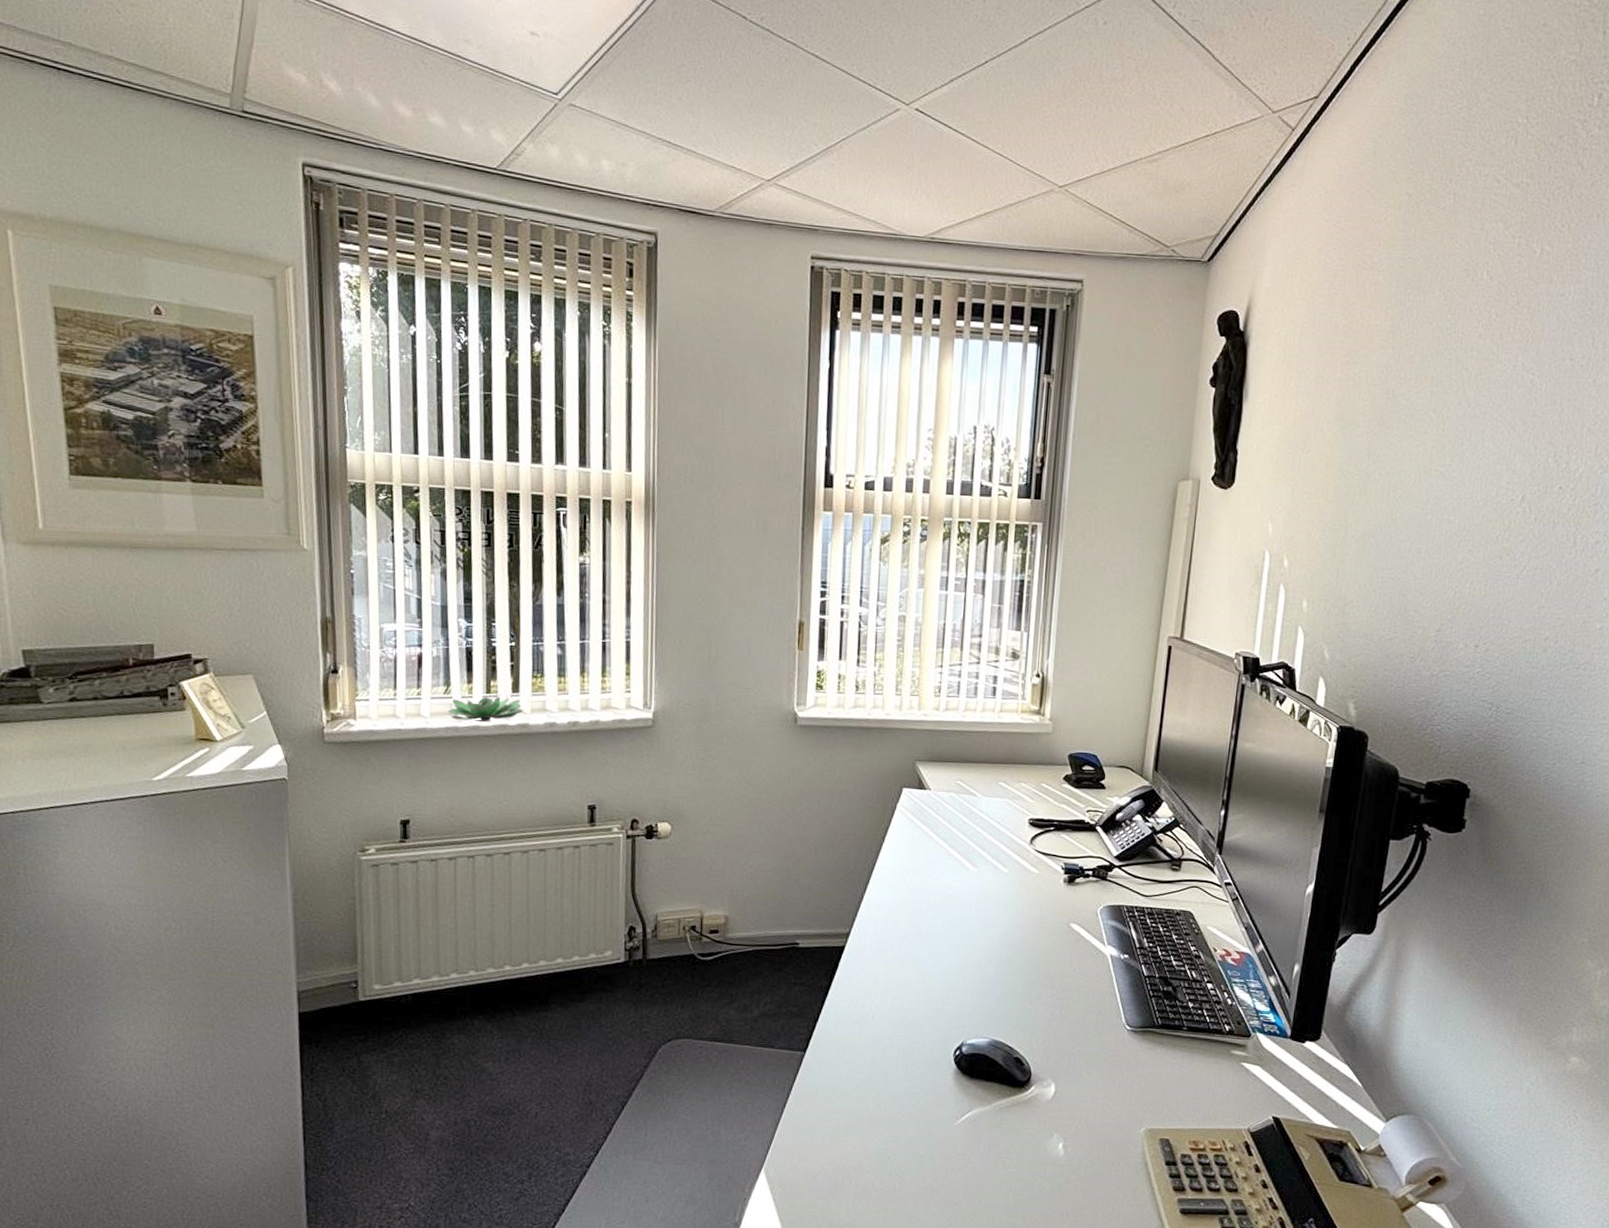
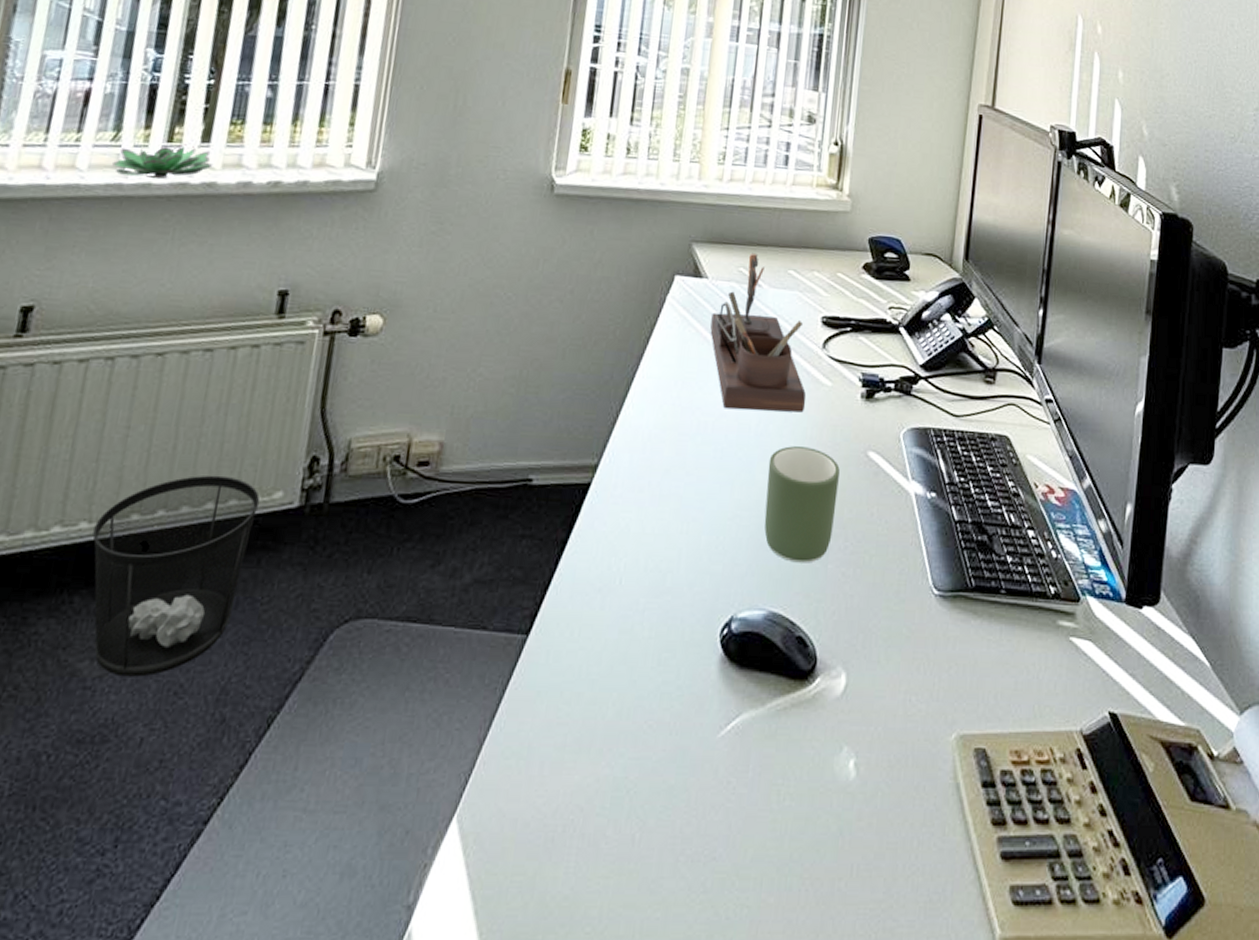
waste bin: none [480,939,596,1074] -> present [92,475,261,677]
desk organizer: none [934,769,1017,894] -> present [710,254,806,413]
mug: none [985,919,1047,1006] -> present [764,446,840,563]

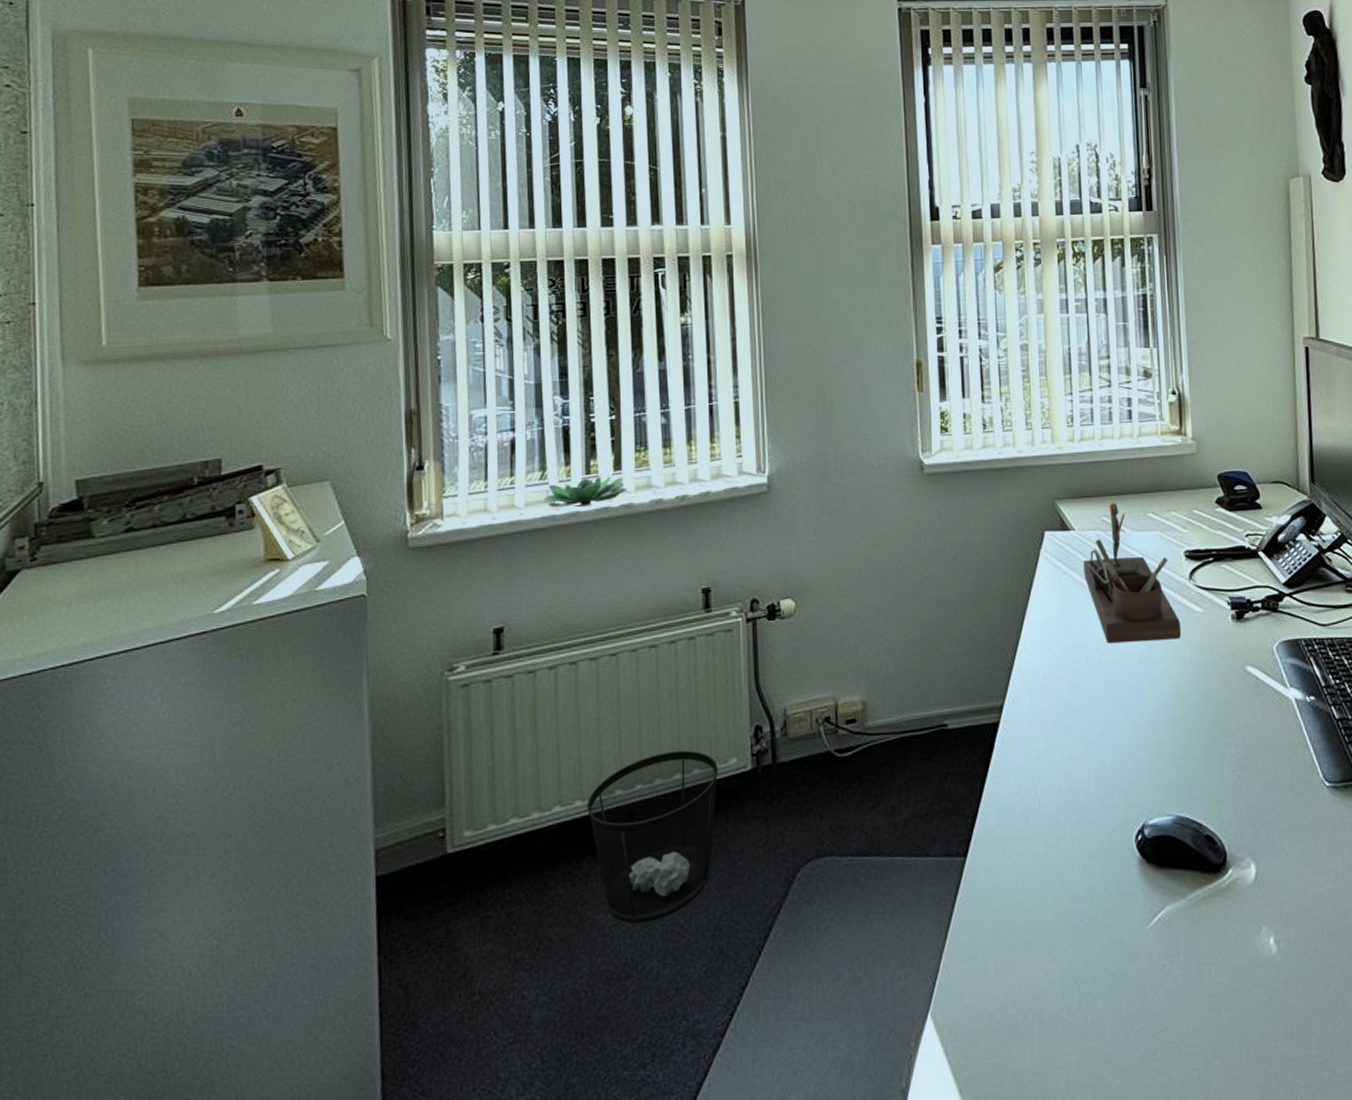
mug: present [764,446,840,563] -> none [1155,669,1224,772]

